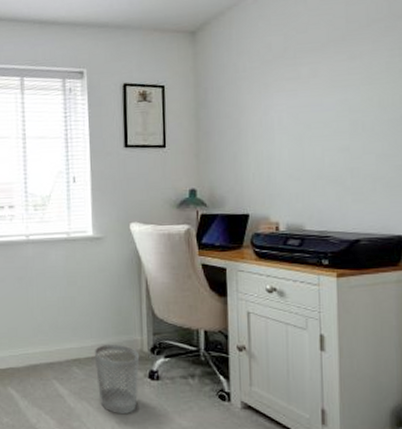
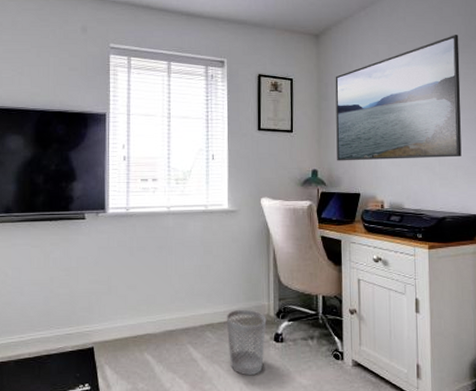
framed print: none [216,15,382,178] -> present [335,35,462,161]

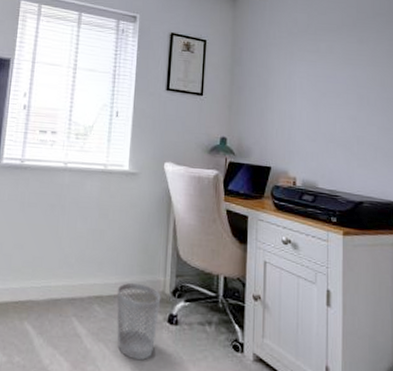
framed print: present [335,35,462,161] -> none [248,10,383,138]

